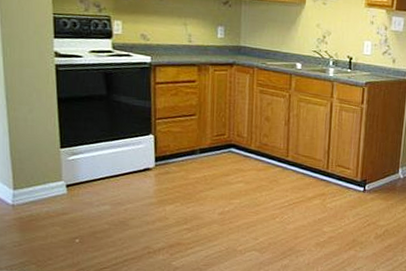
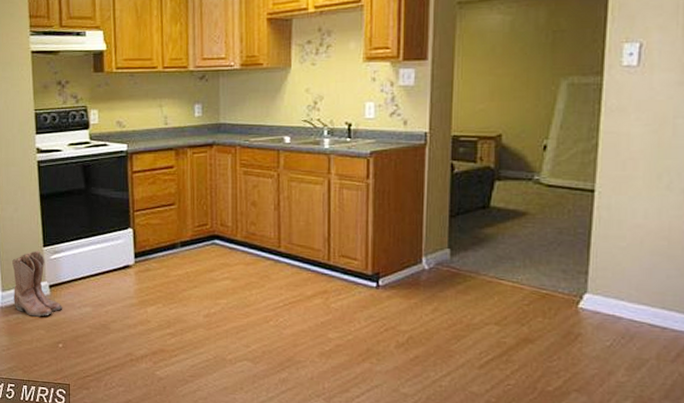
boots: none [26,151,80,214] -> present [12,251,63,317]

